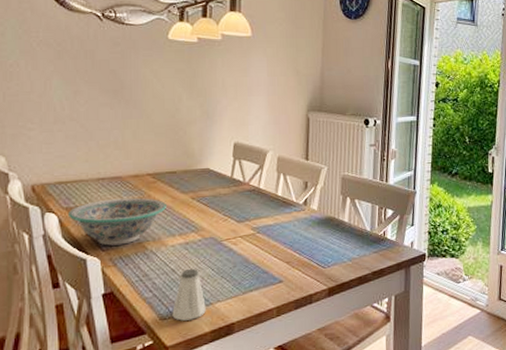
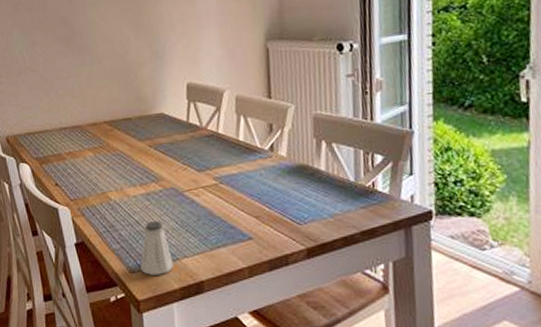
decorative bowl: present [67,197,166,246] -> none [38,146,125,196]

